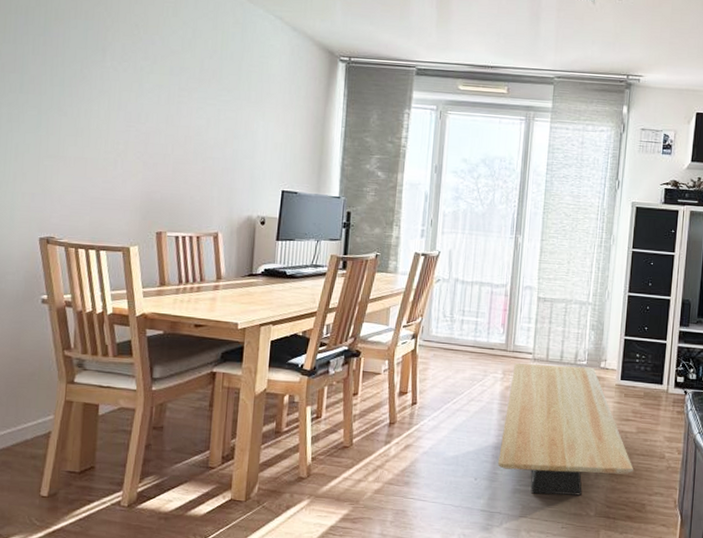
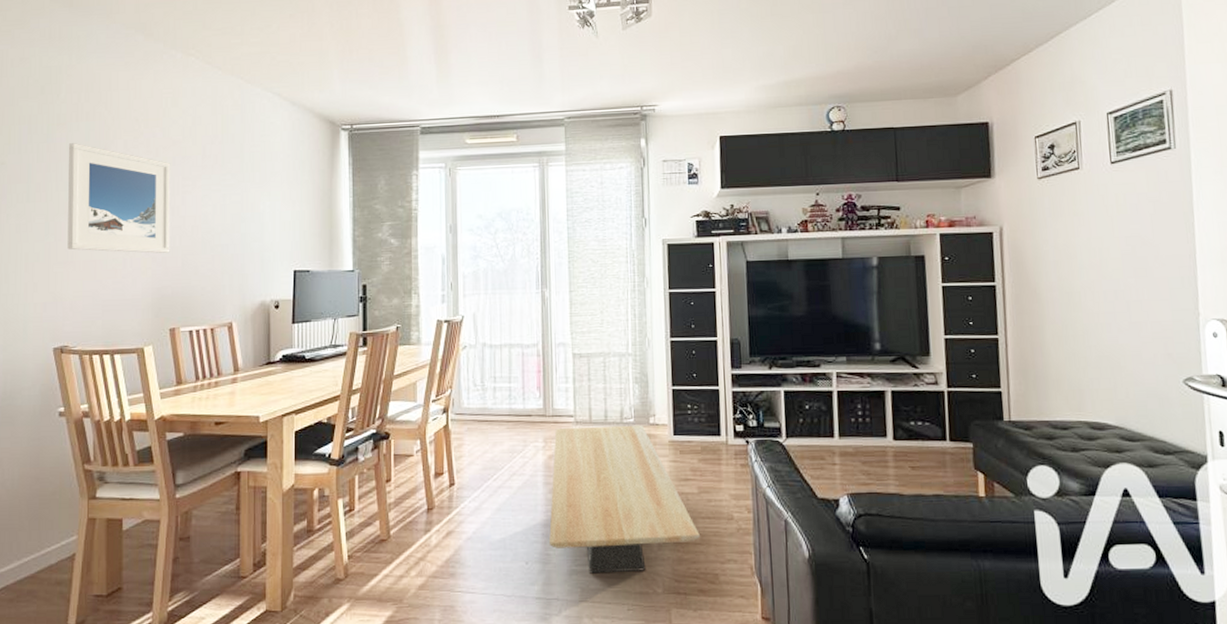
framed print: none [59,40,168,159] -> present [67,143,171,253]

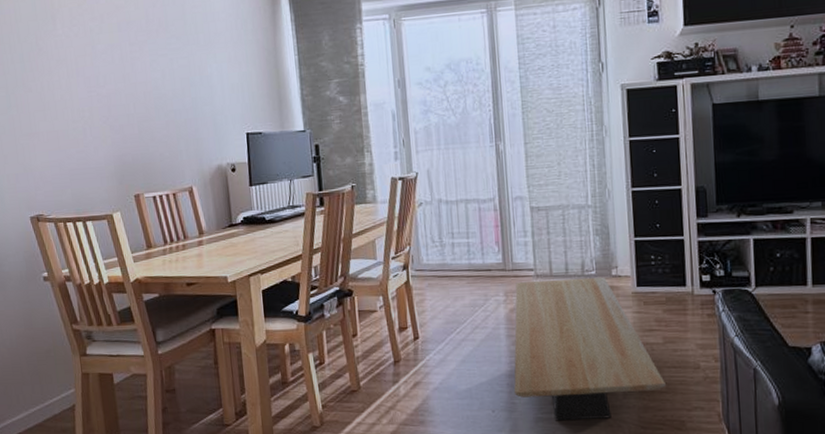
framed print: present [67,143,171,253] -> none [17,13,126,122]

